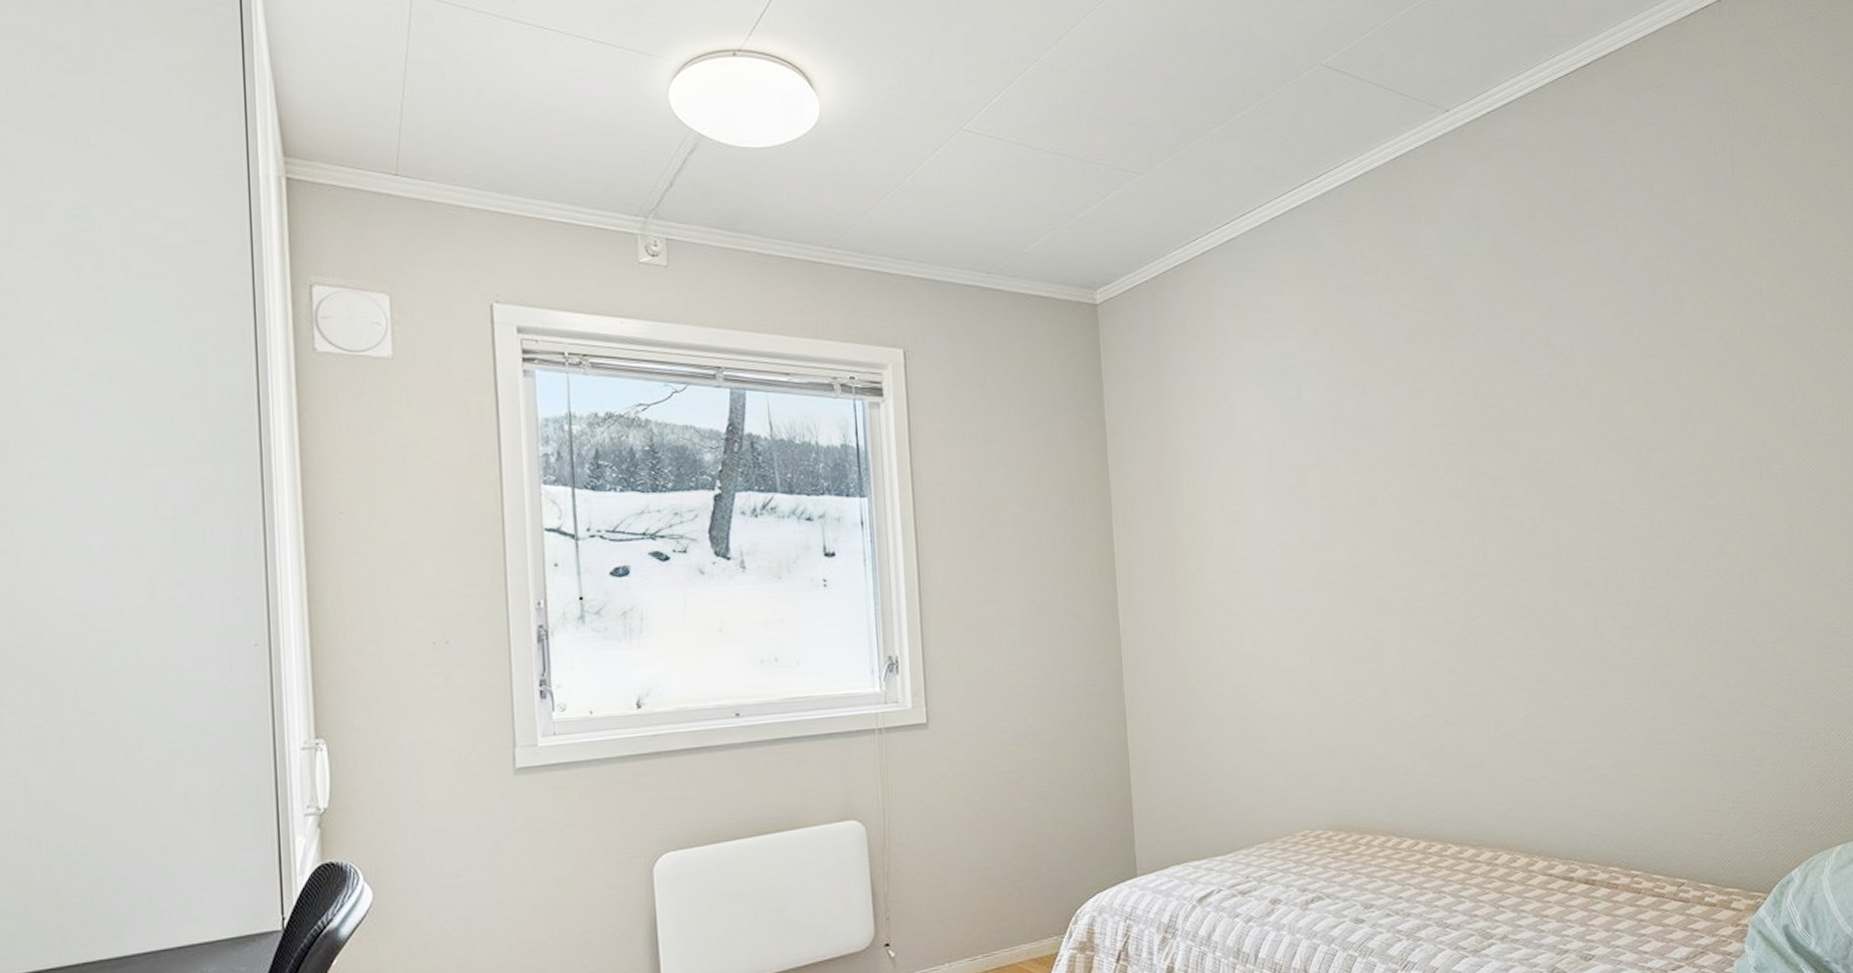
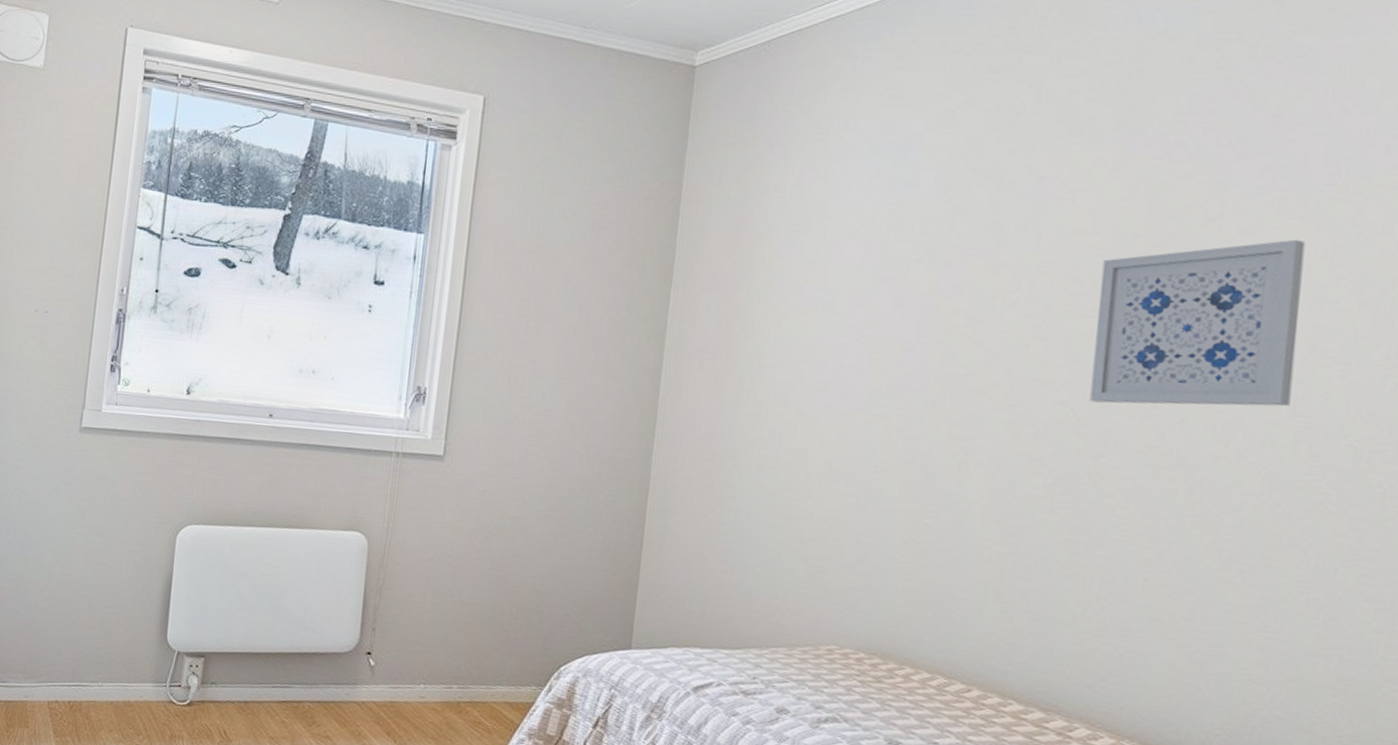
wall art: none [1450,414,1596,572] -> present [1089,239,1306,407]

